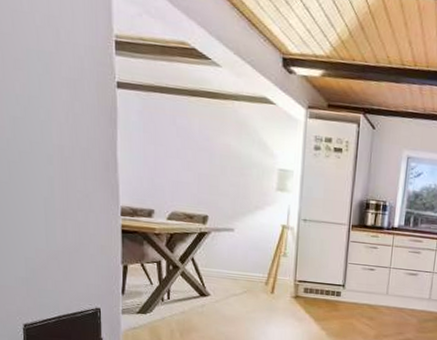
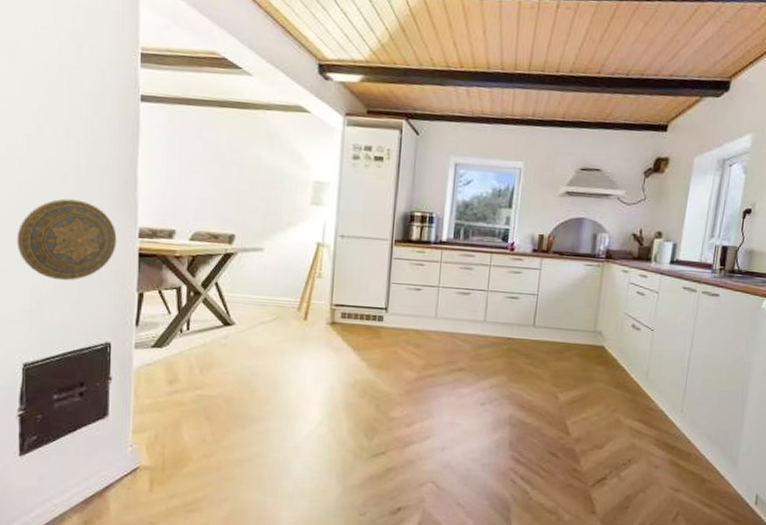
decorative plate: none [9,177,101,253] -> present [16,198,117,281]

